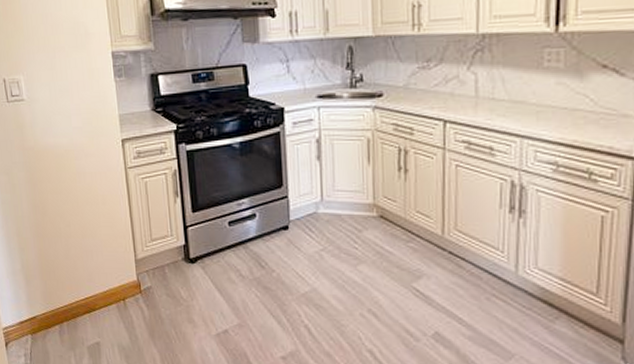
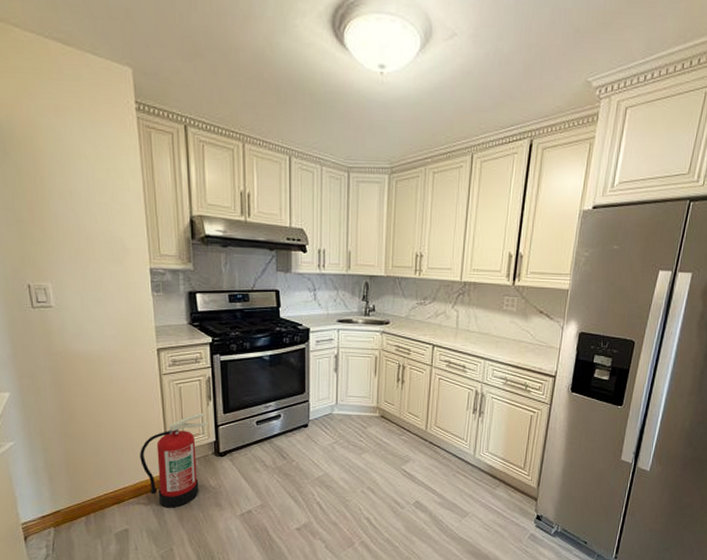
fire extinguisher: none [108,212,178,322] -> present [140,413,210,508]

